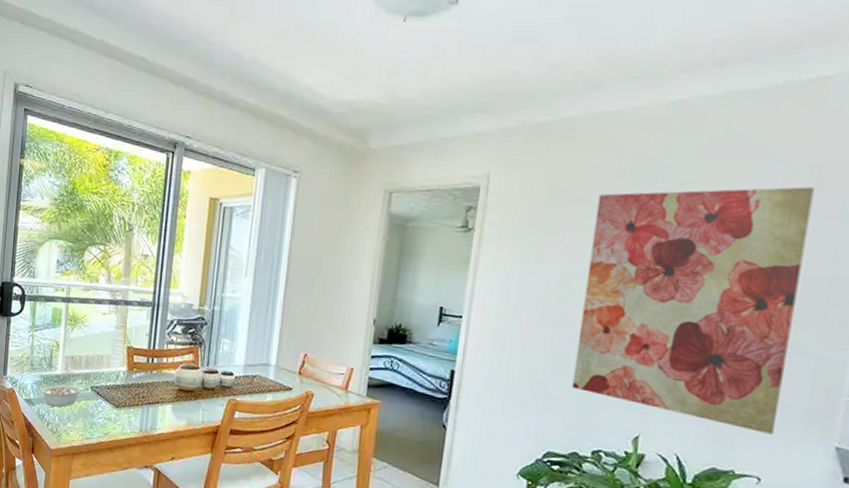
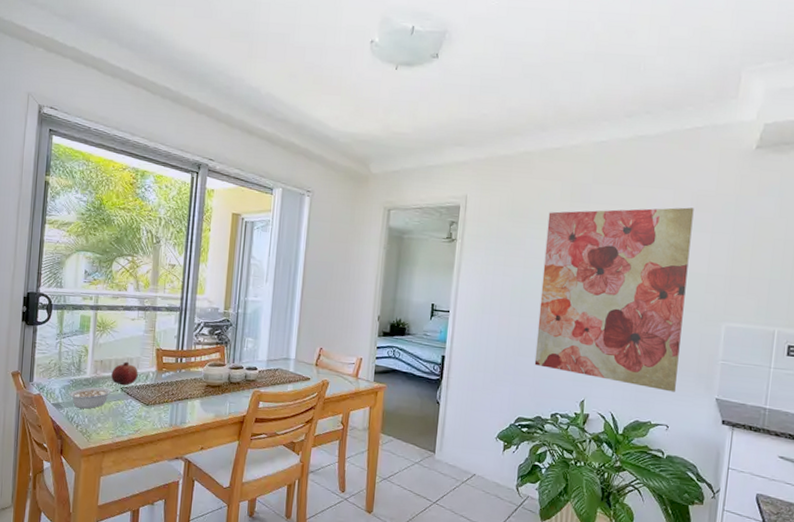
fruit: none [82,359,109,385] -> present [111,361,138,386]

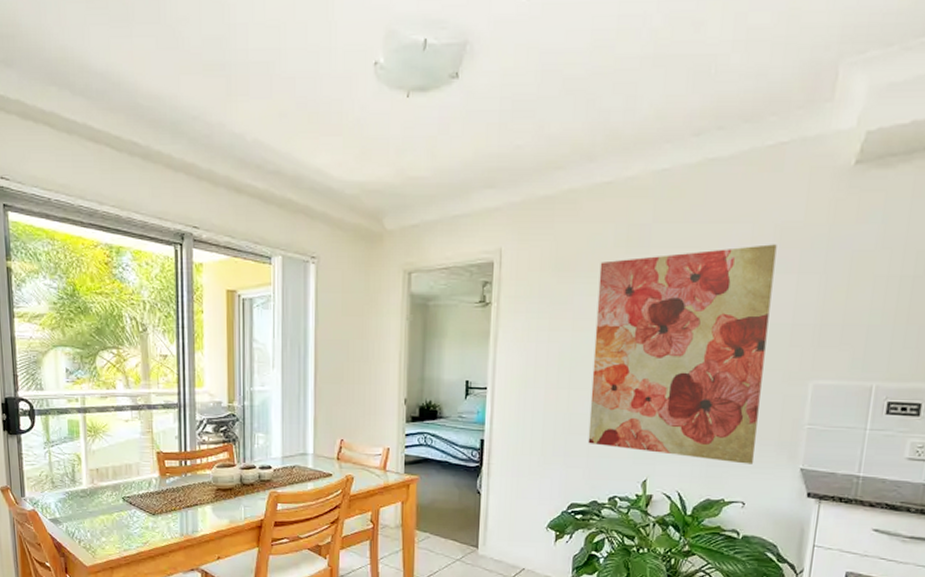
legume: present [69,387,119,409] -> none [66,498,120,523]
fruit: present [111,361,138,386] -> none [110,468,140,495]

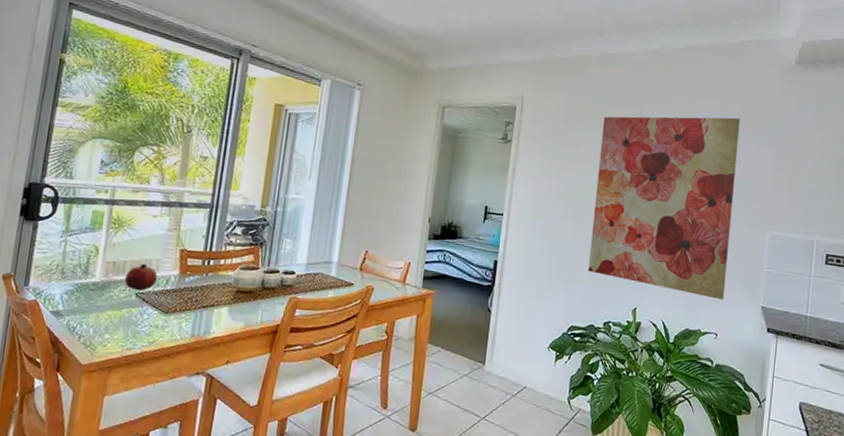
fruit: none [110,468,140,495] -> present [125,263,158,291]

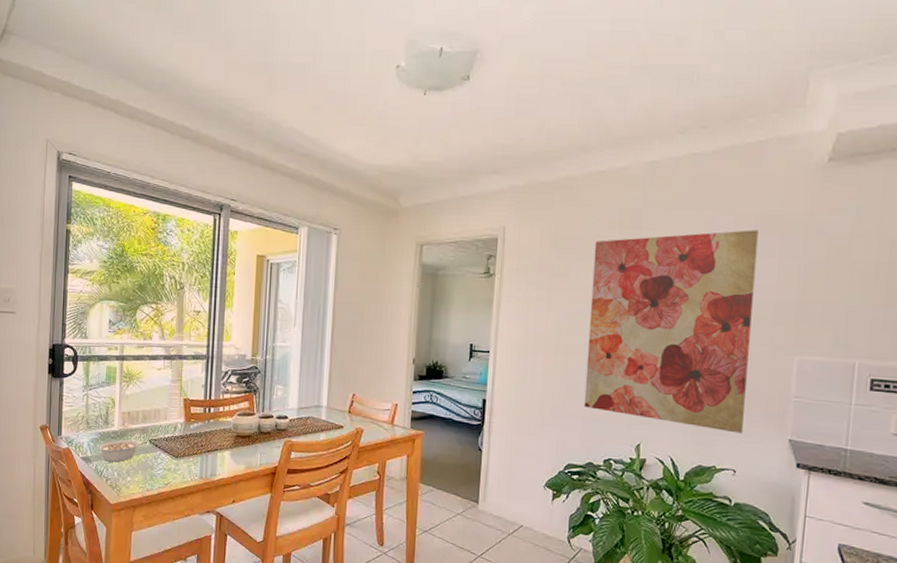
legume: none [72,292,133,317] -> present [98,439,147,462]
fruit: present [125,263,158,291] -> none [139,412,166,438]

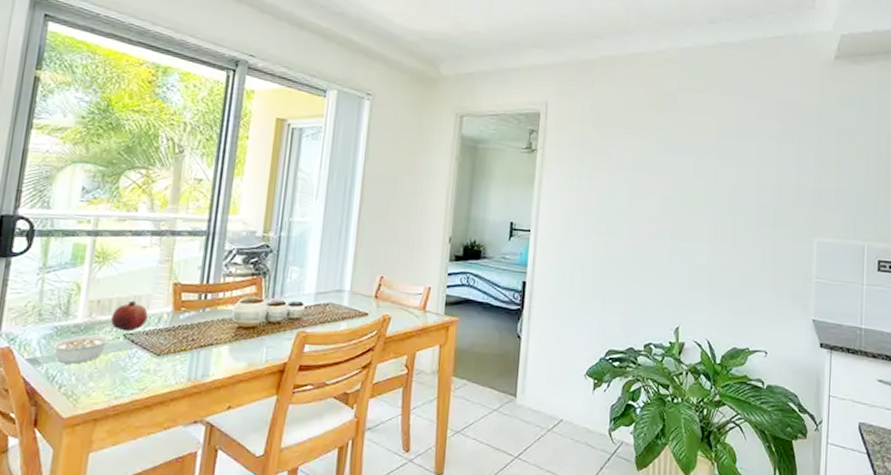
fruit: none [139,412,166,438] -> present [111,300,148,332]
wall art: present [584,230,759,433] -> none [624,117,780,314]

